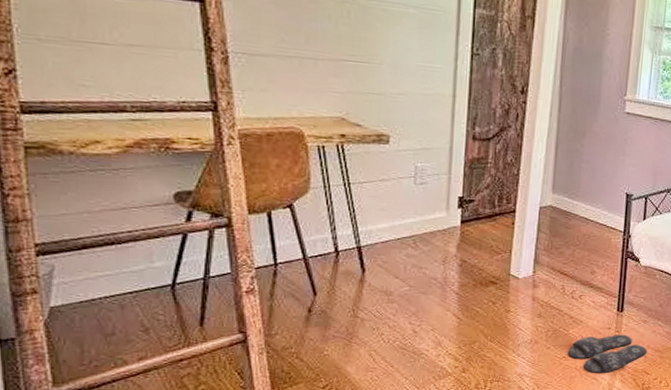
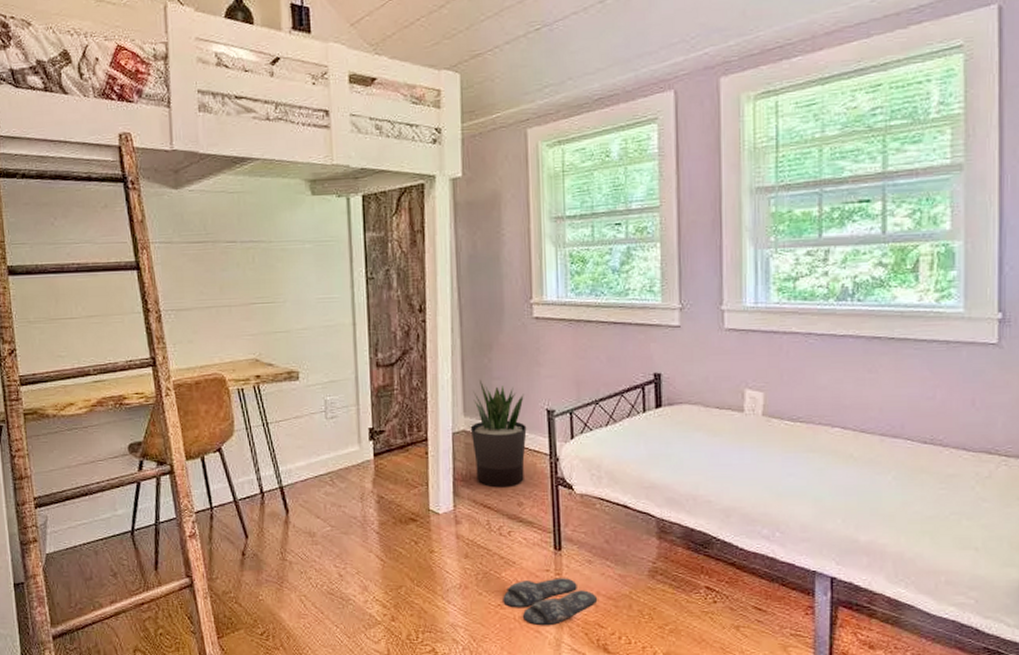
planter: none [556,162,608,258] -> present [470,379,527,488]

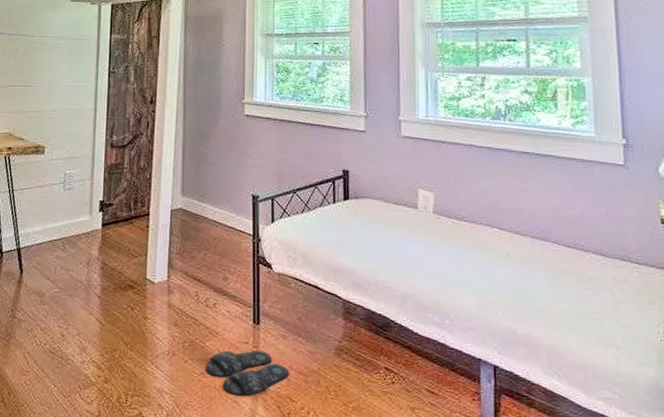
planter: present [470,379,527,488] -> none [186,165,234,263]

